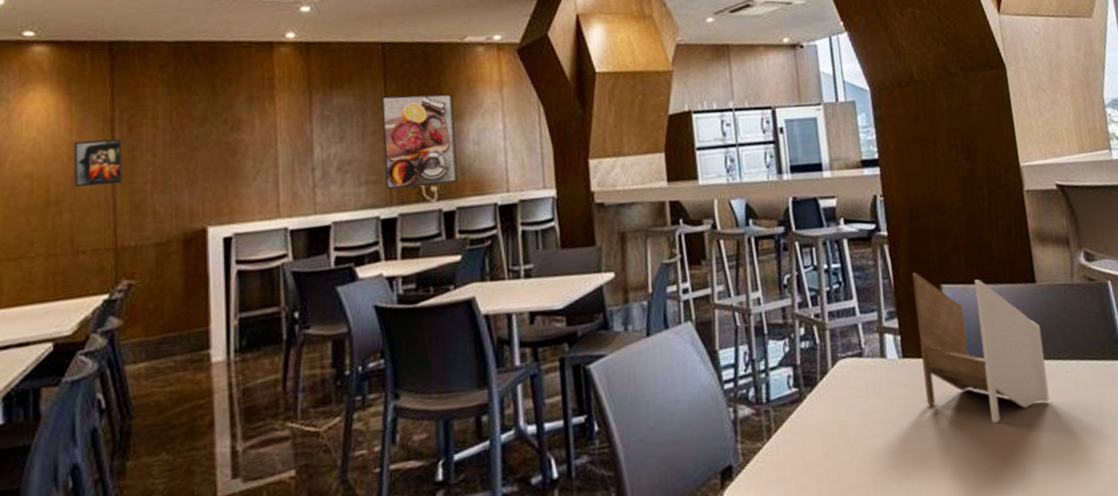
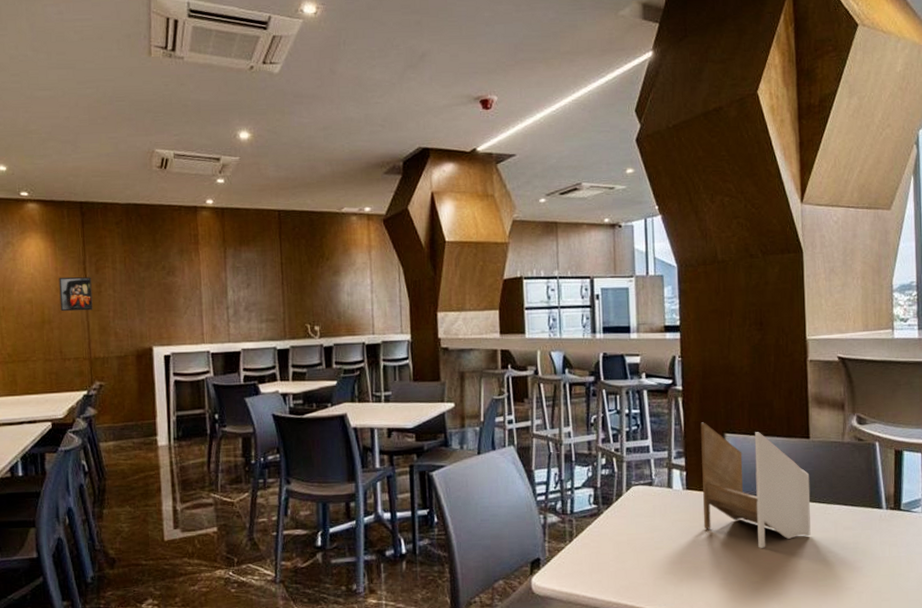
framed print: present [380,93,458,190] -> none [277,253,335,327]

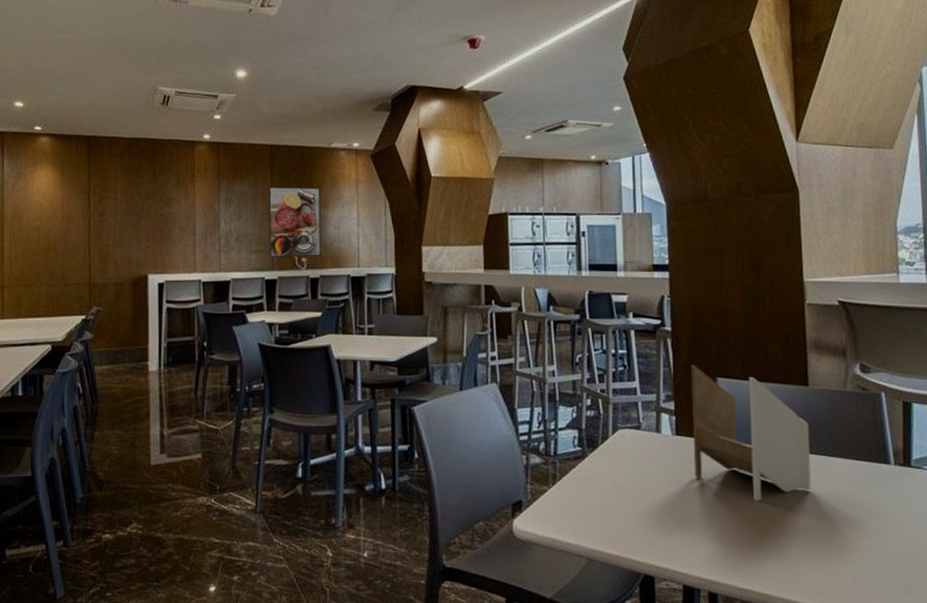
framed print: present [58,277,93,312] -> none [65,206,95,239]
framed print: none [277,253,335,327] -> present [268,186,322,258]

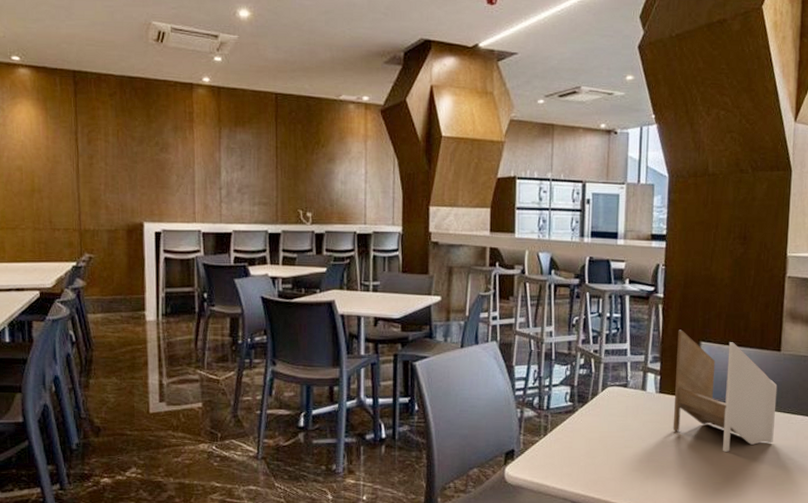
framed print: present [268,186,322,258] -> none [272,137,327,212]

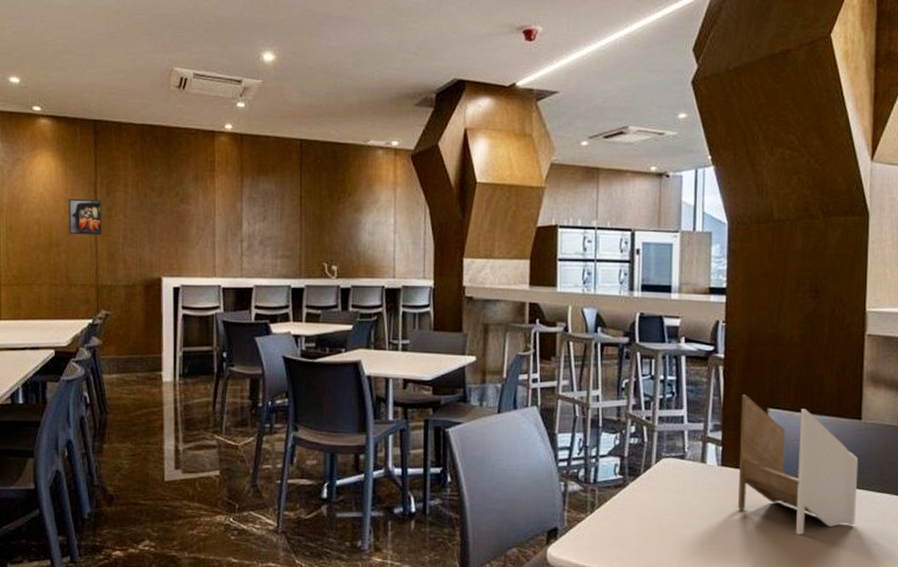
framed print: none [49,146,84,182] -> present [68,198,102,235]

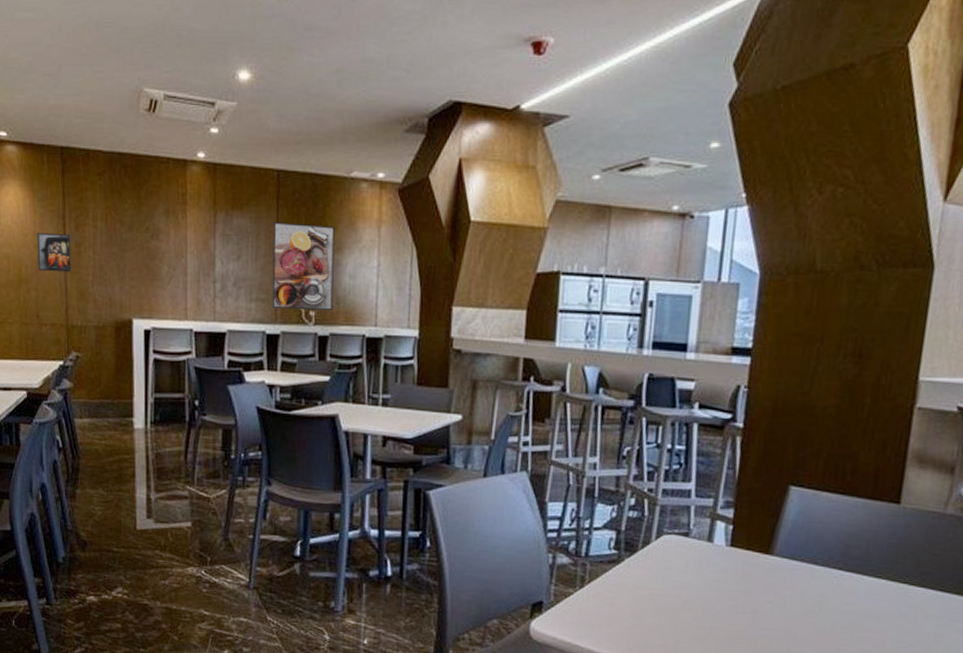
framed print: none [296,186,354,265] -> present [272,222,335,310]
napkin holder: present [737,394,859,535] -> none [745,469,893,626]

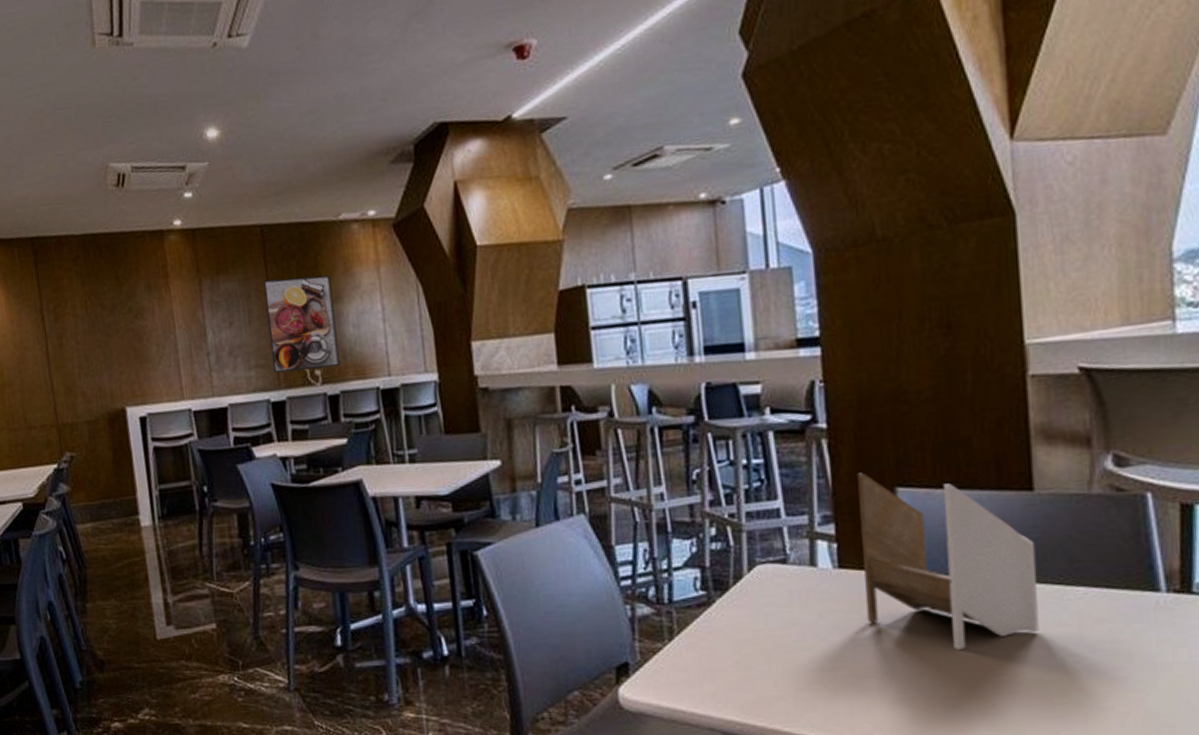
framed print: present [37,232,72,273] -> none [15,327,56,372]
napkin holder: none [745,469,893,626] -> present [857,472,1039,650]

